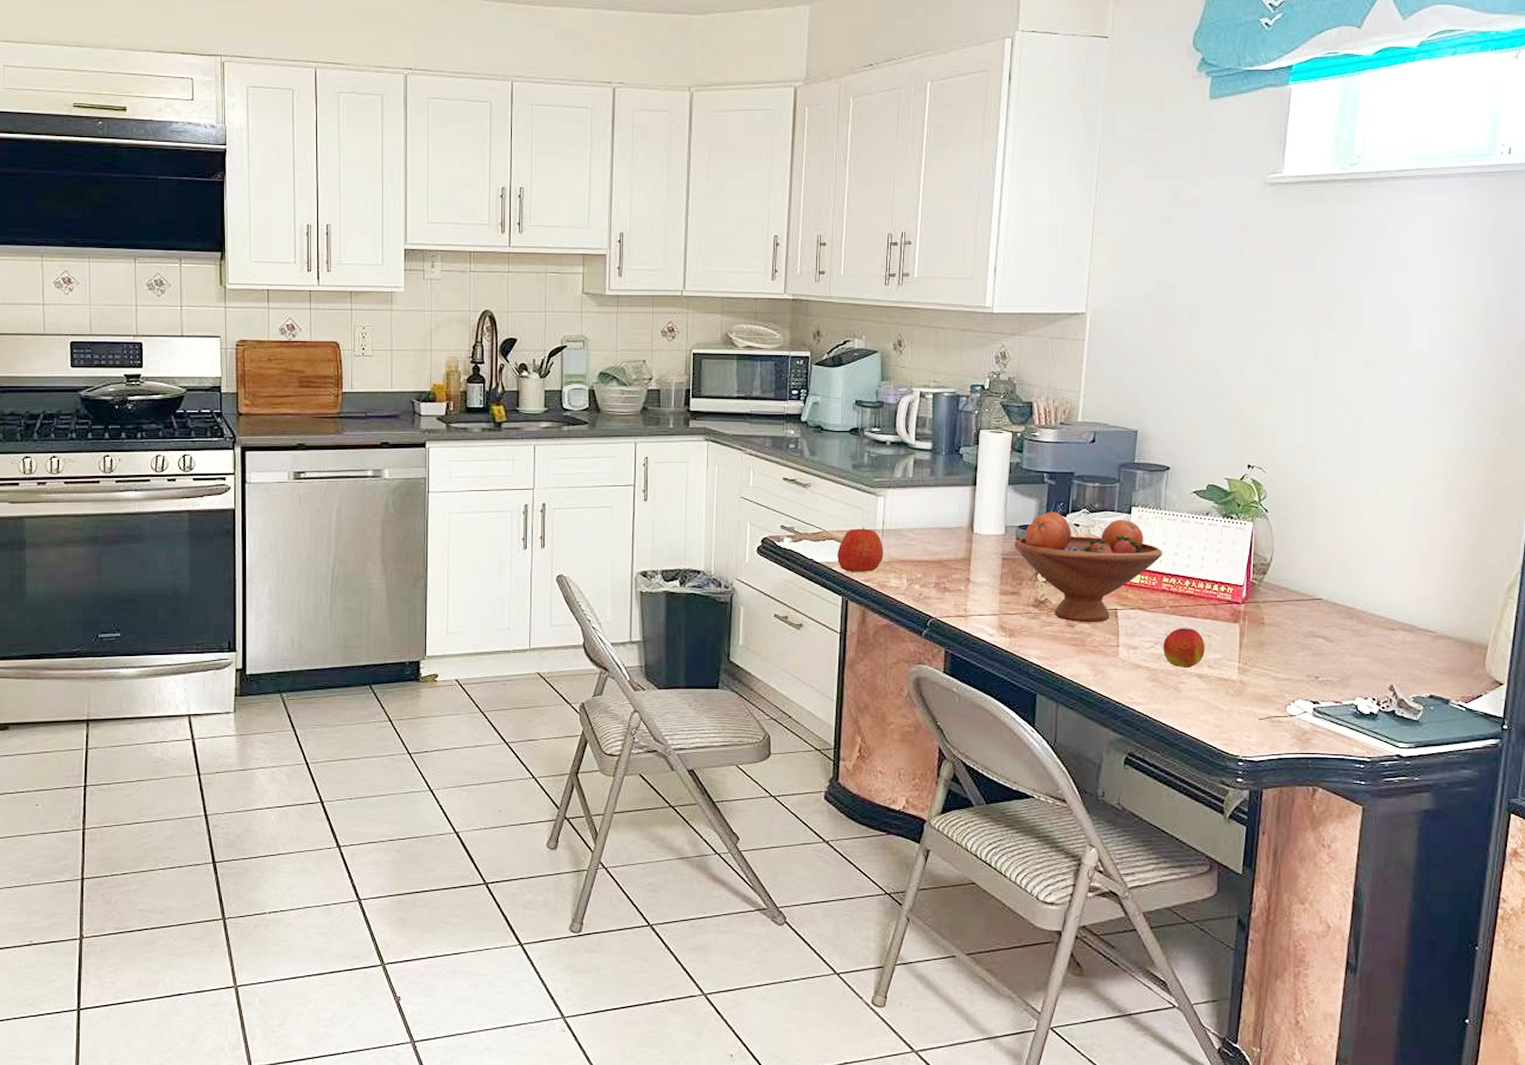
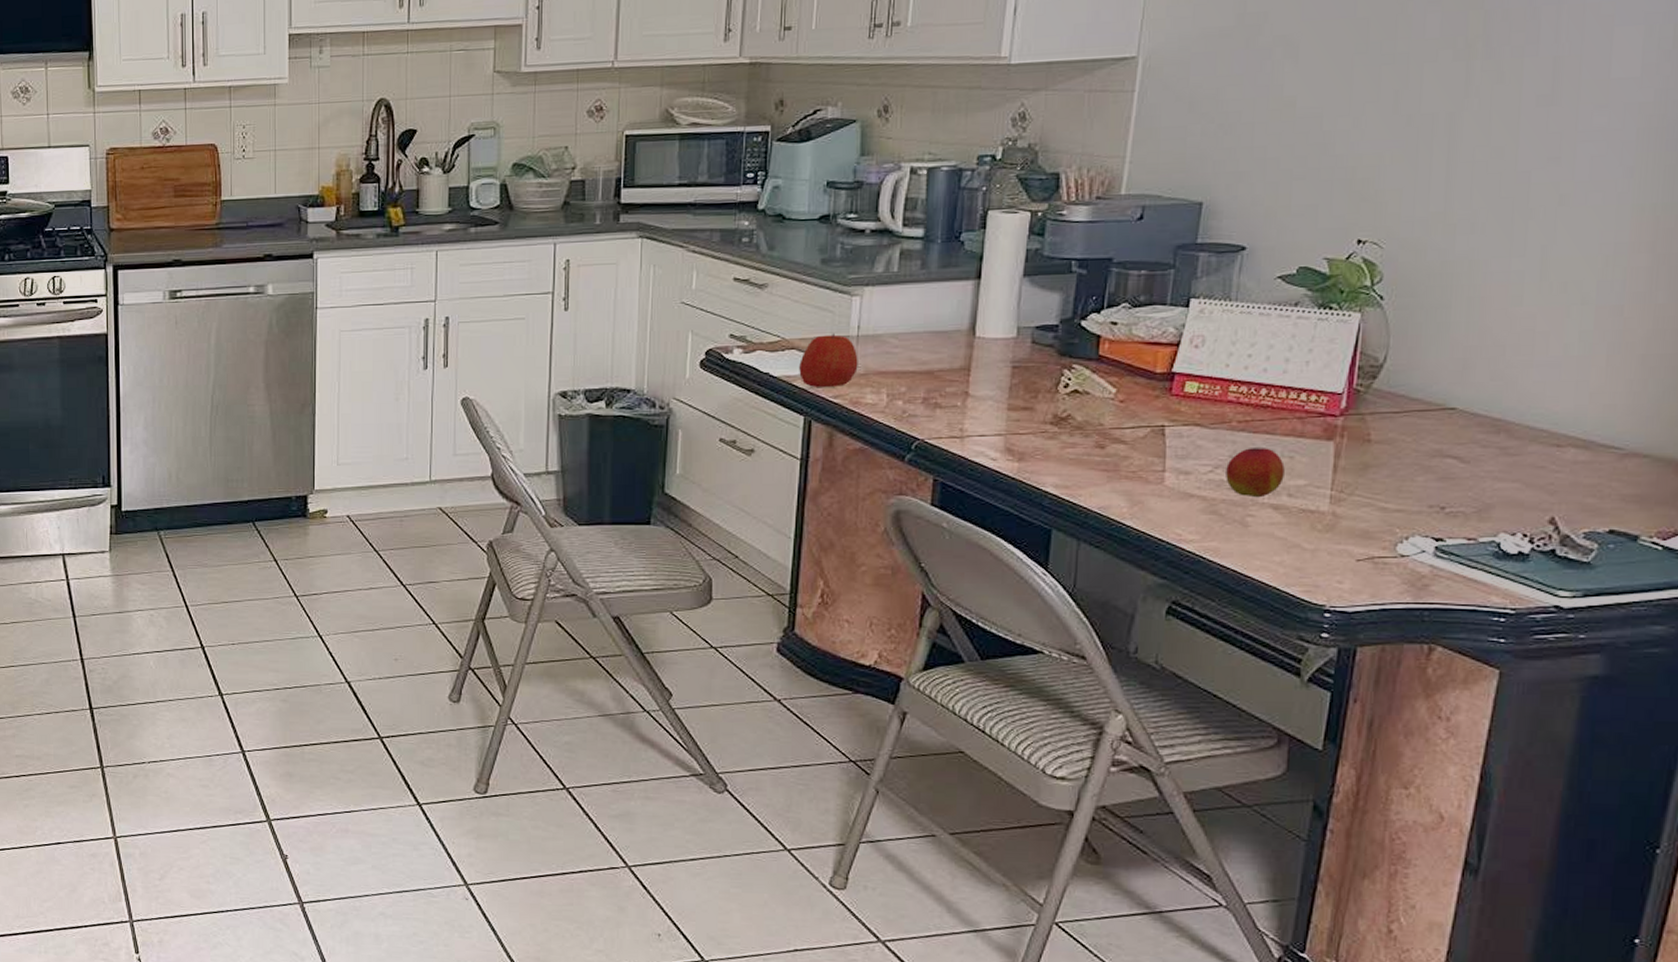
fruit bowl: present [1014,512,1162,623] -> none [1029,307,1230,443]

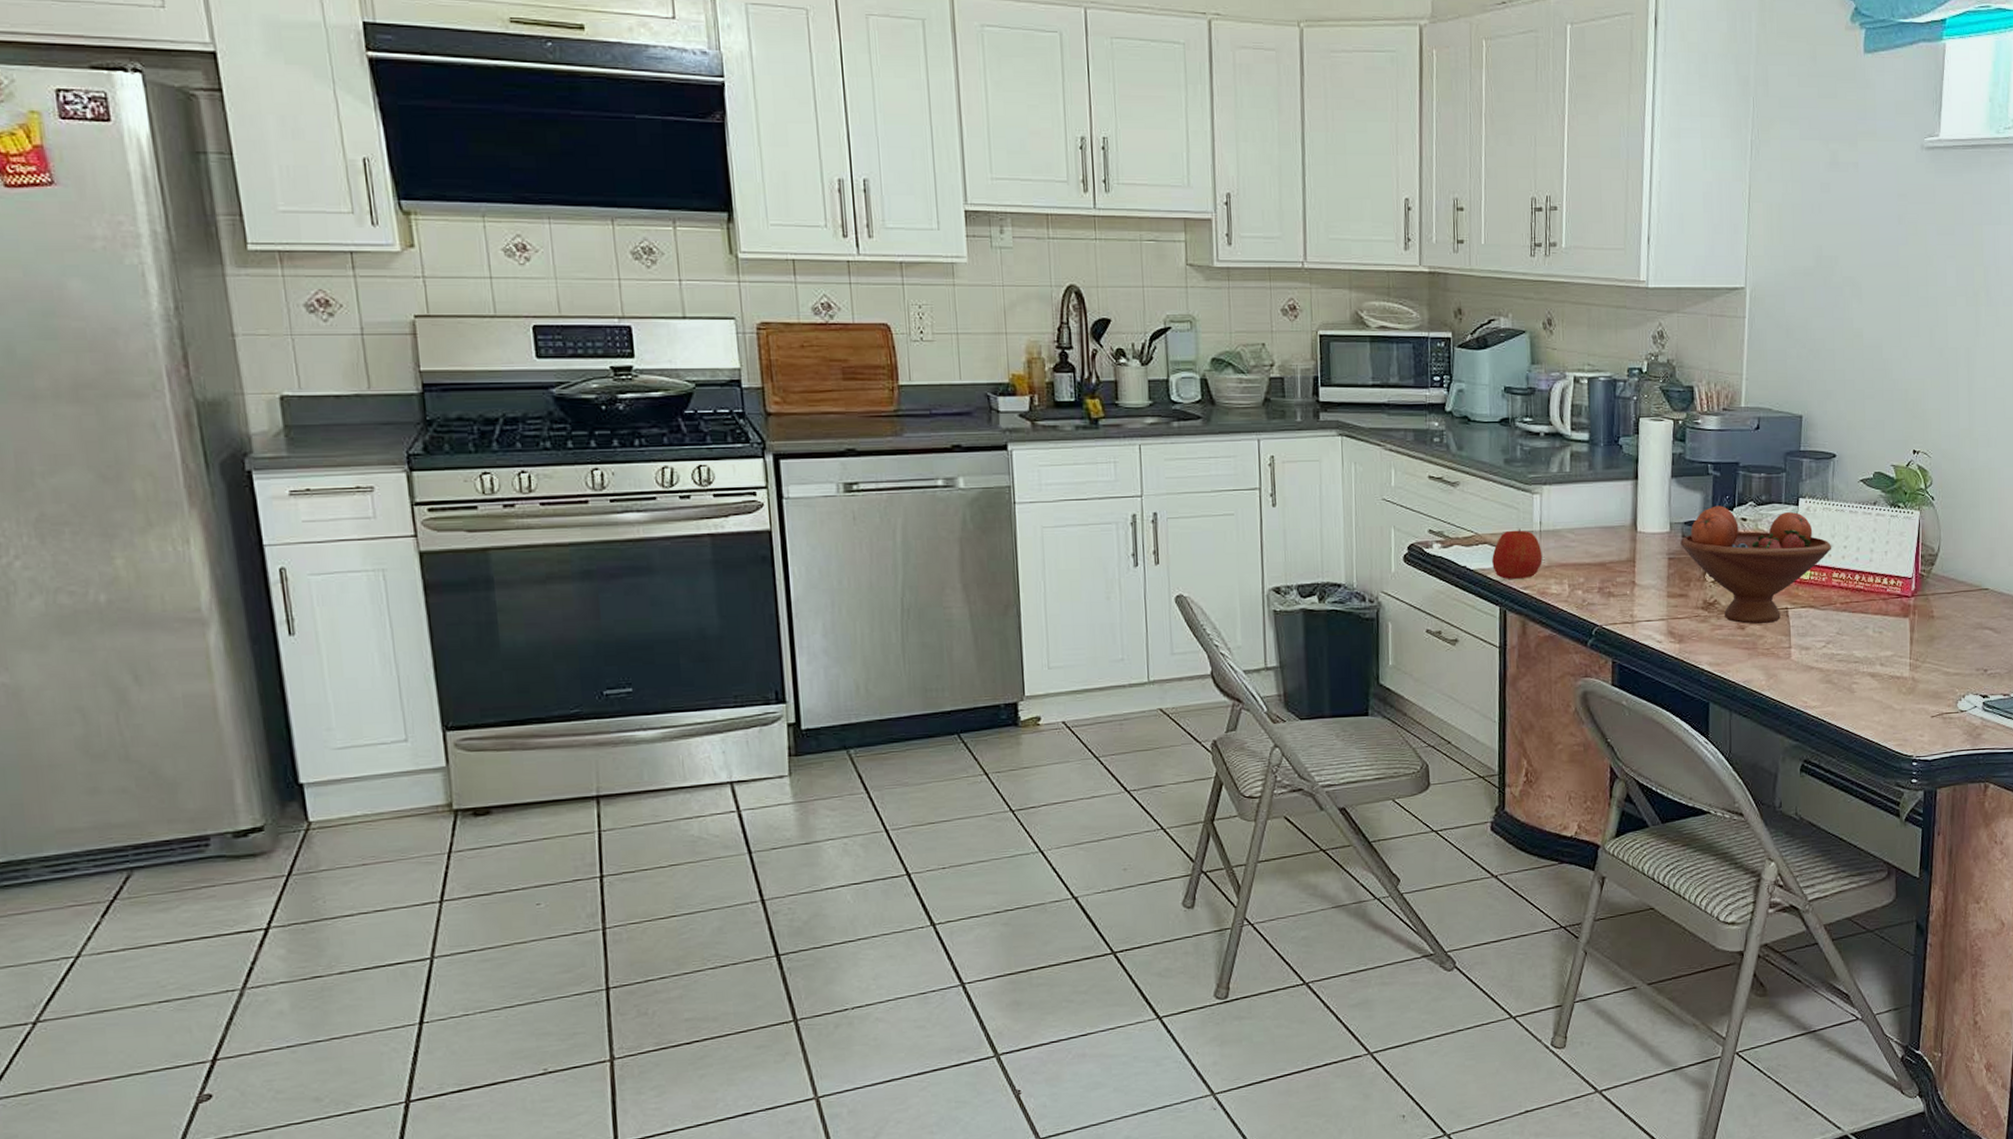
fruit bowl: none [1029,307,1230,443] -> present [1680,505,1831,624]
peach: present [1226,448,1285,498] -> none [1835,625,1877,668]

